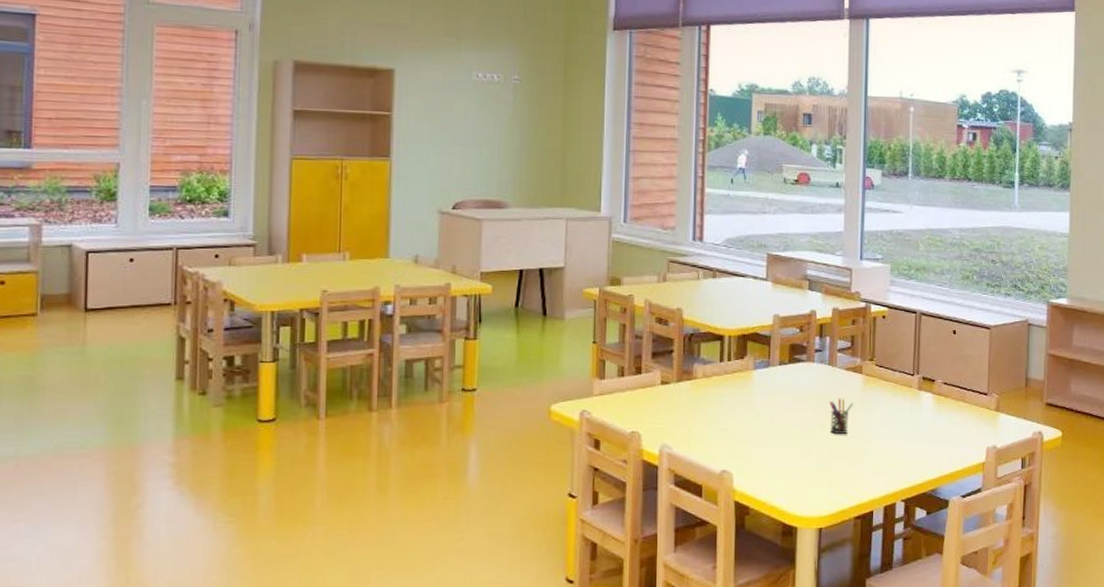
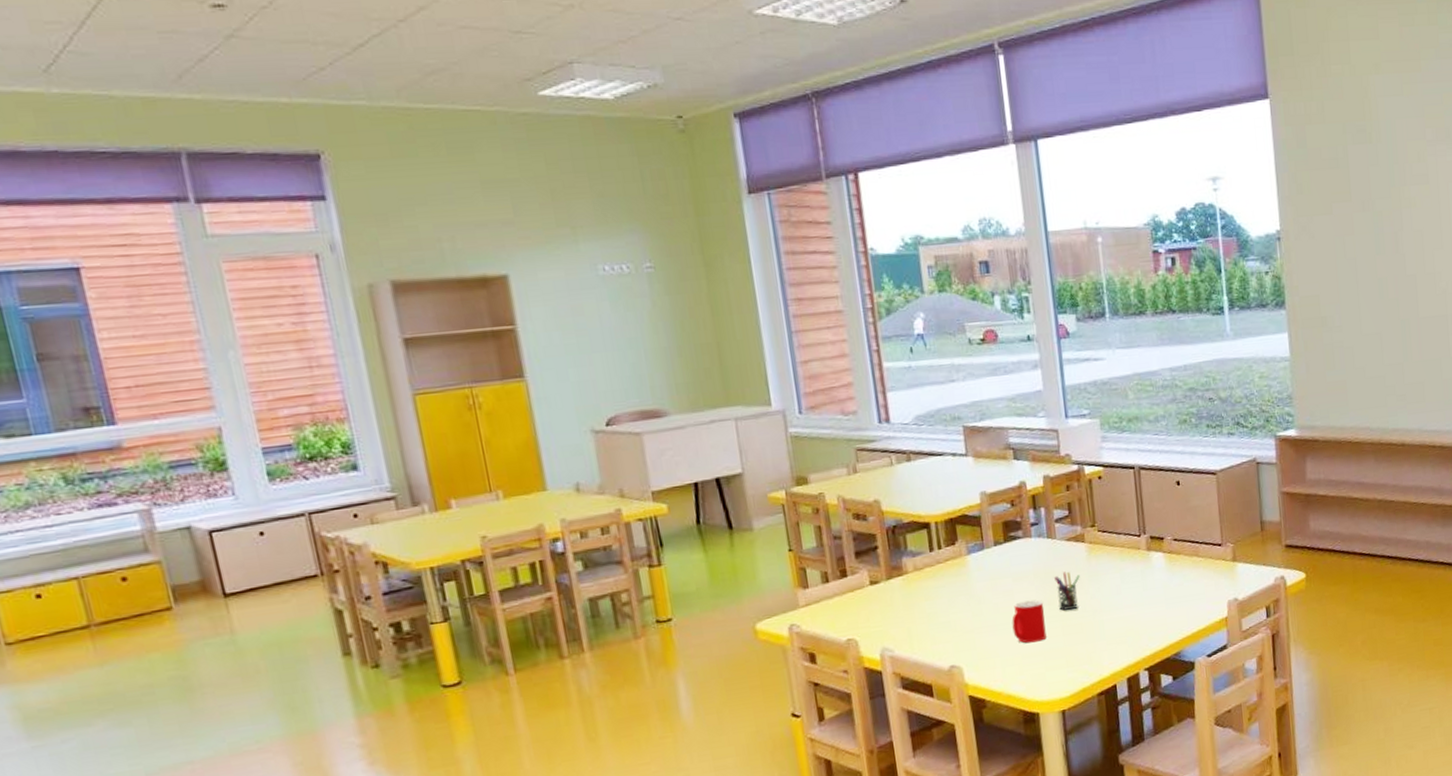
cup: none [784,420,817,460] -> present [1011,600,1047,644]

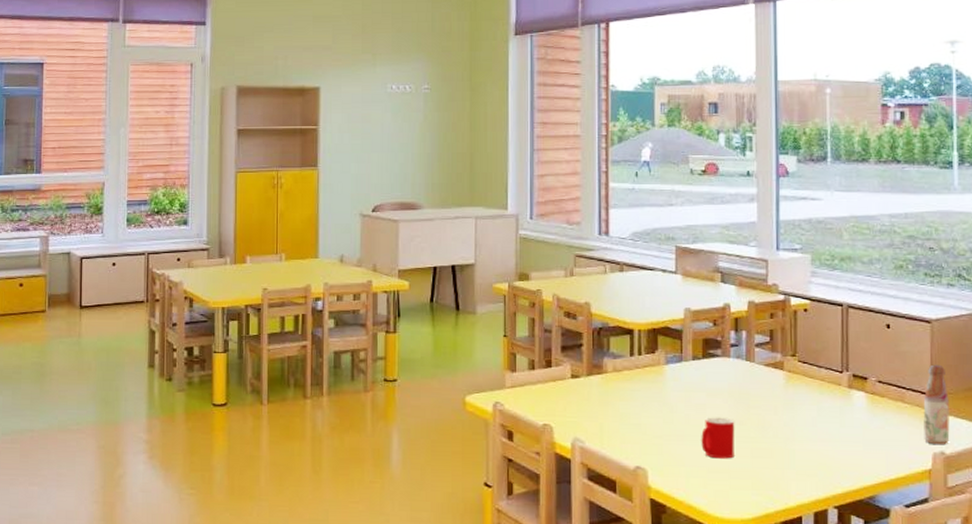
pen holder: present [1054,571,1080,611] -> none [749,395,775,433]
bottle: none [1215,514,1241,593] -> present [923,364,950,445]

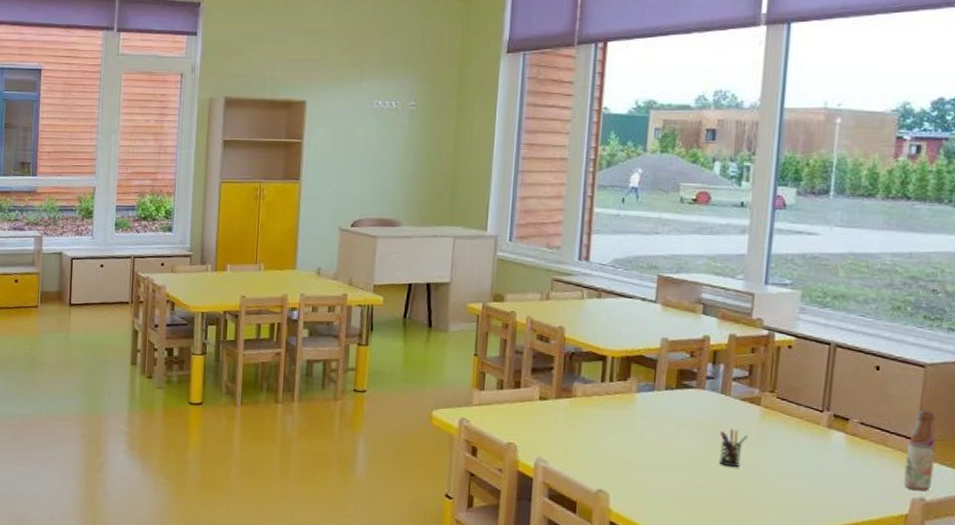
cup: present [701,417,735,459] -> none [667,447,704,489]
pen holder: none [749,395,775,433] -> present [719,429,748,467]

